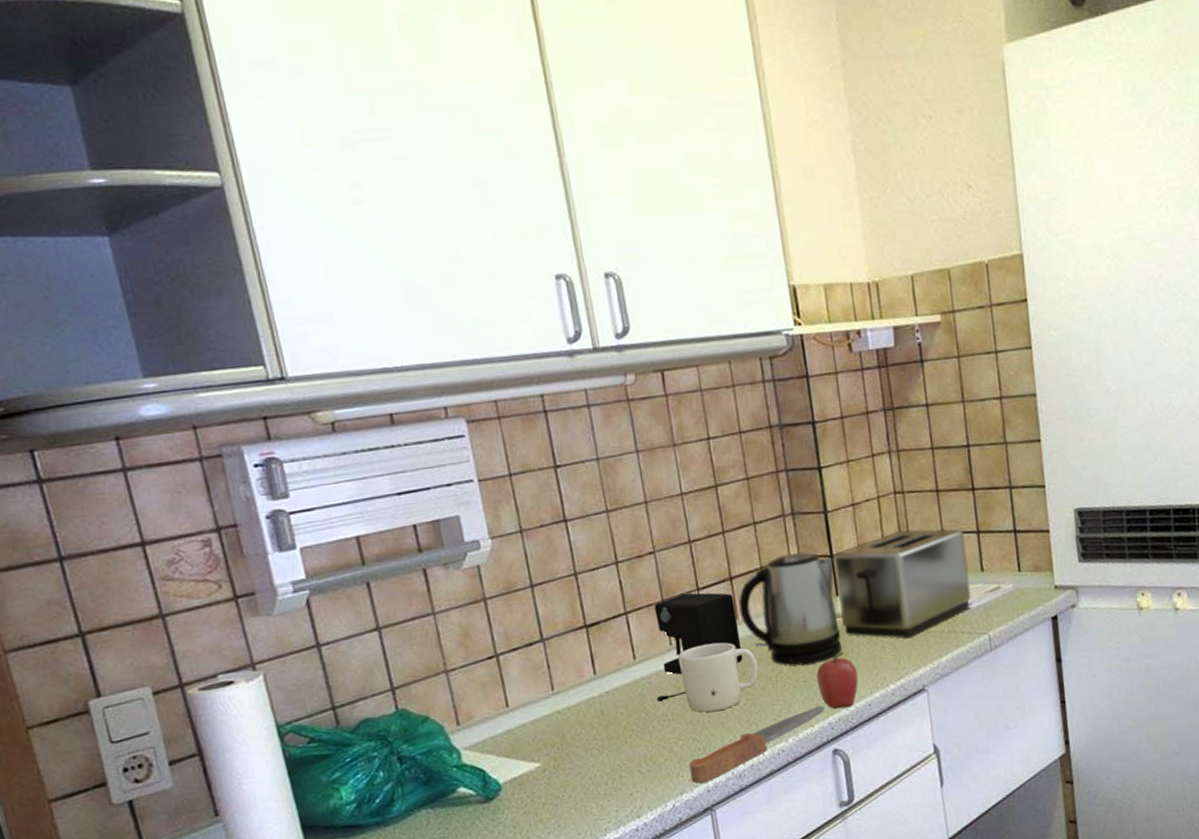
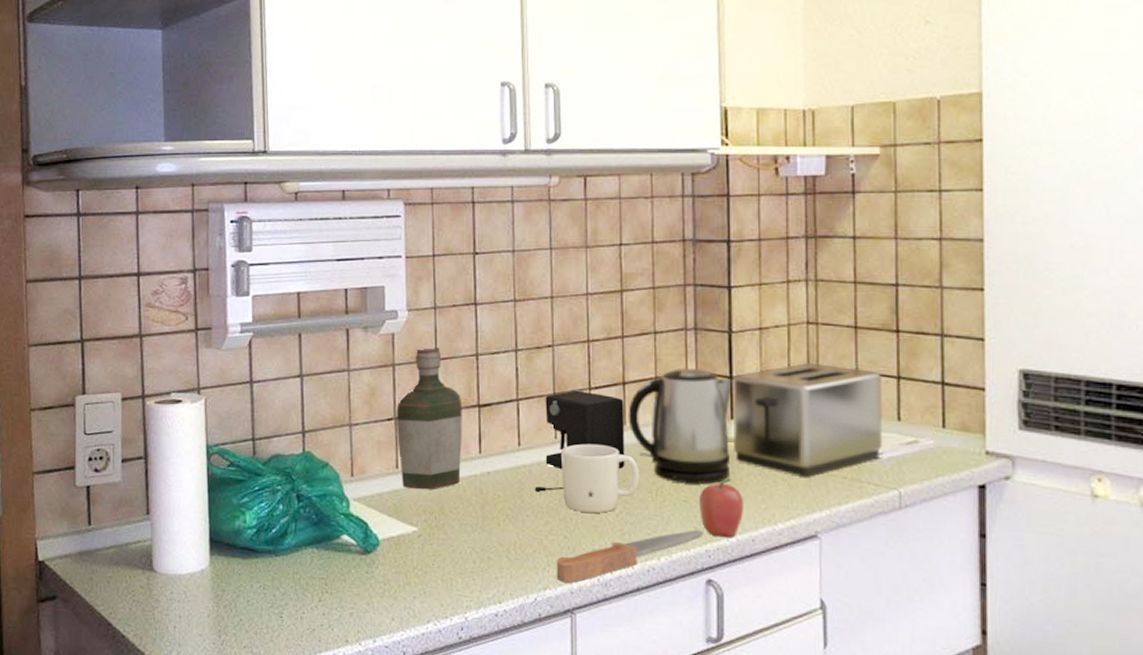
bottle: none [496,573,579,726] -> present [396,347,462,491]

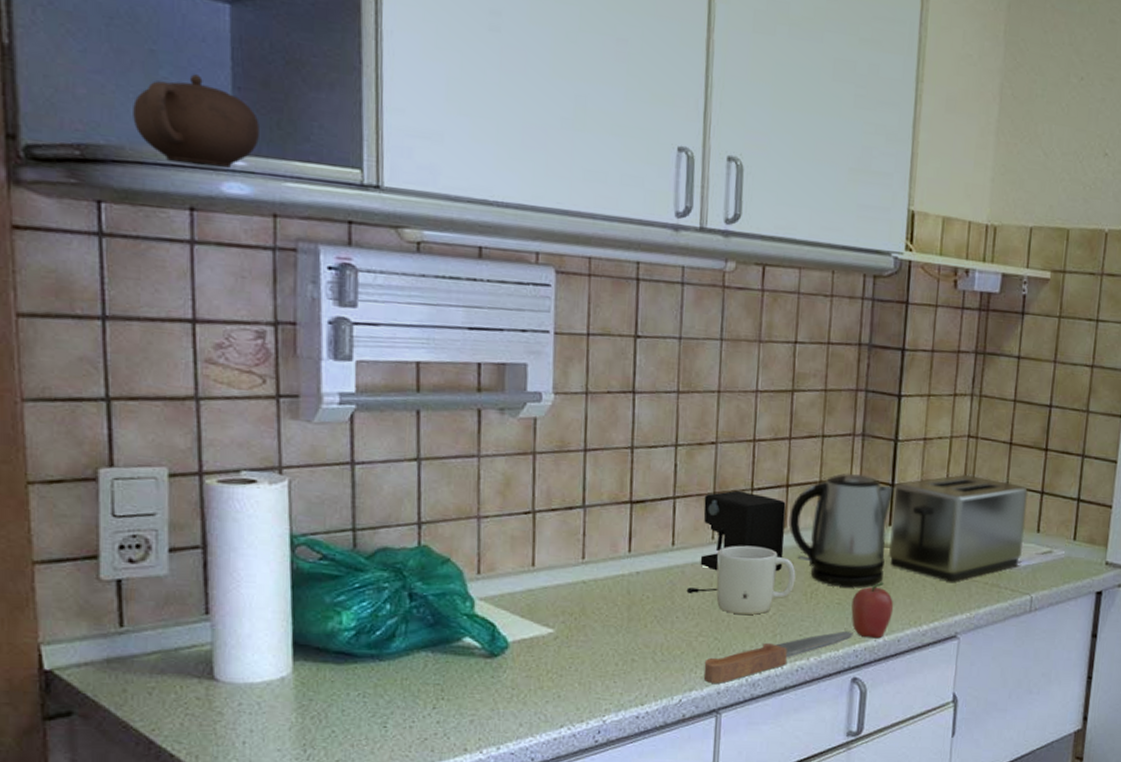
teapot: none [99,86,182,154] -> present [133,74,259,169]
bottle: present [396,347,462,491] -> none [534,435,613,590]

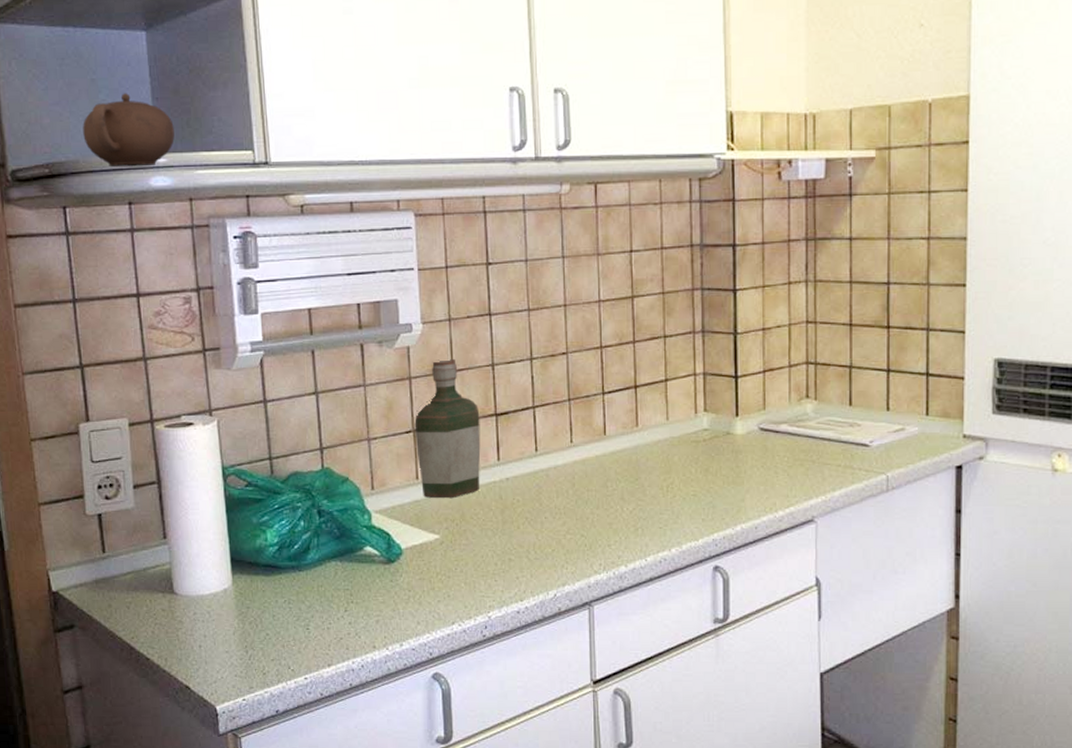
bottle: none [534,435,613,590] -> present [414,359,481,499]
coffee maker: present [686,490,786,594] -> none [552,395,638,496]
kitchen knife: present [703,631,854,683] -> none [574,522,711,577]
mug: present [716,545,796,616] -> none [577,446,651,512]
kettle: present [789,473,894,587] -> none [640,370,737,478]
fruit: present [851,581,894,639] -> none [707,471,748,527]
toaster: present [889,474,1029,582] -> none [737,359,874,467]

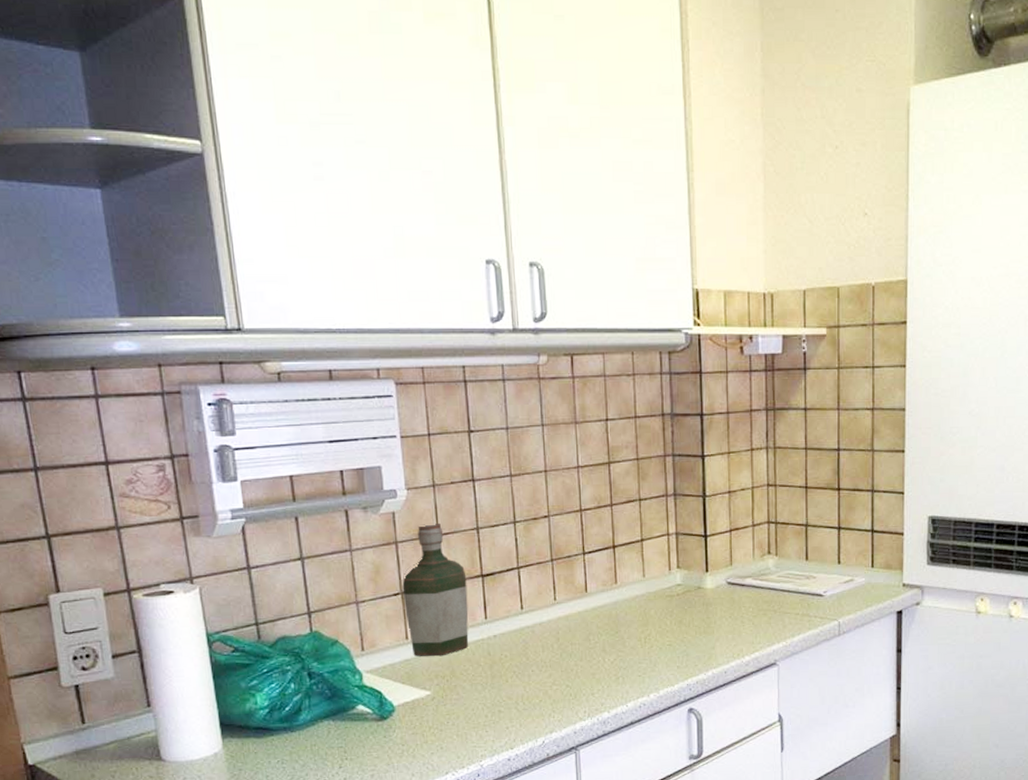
teapot: present [83,93,175,168] -> none [35,253,139,331]

